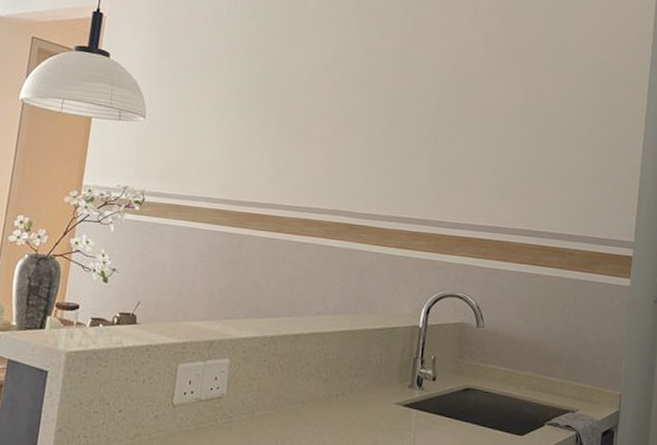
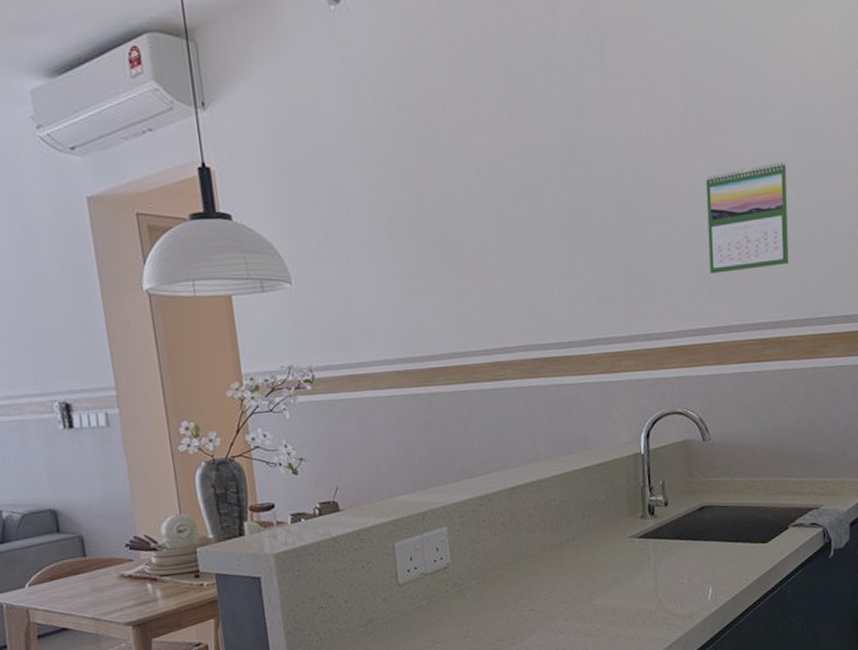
calendar: none [505,99,583,186] -> present [705,162,789,274]

